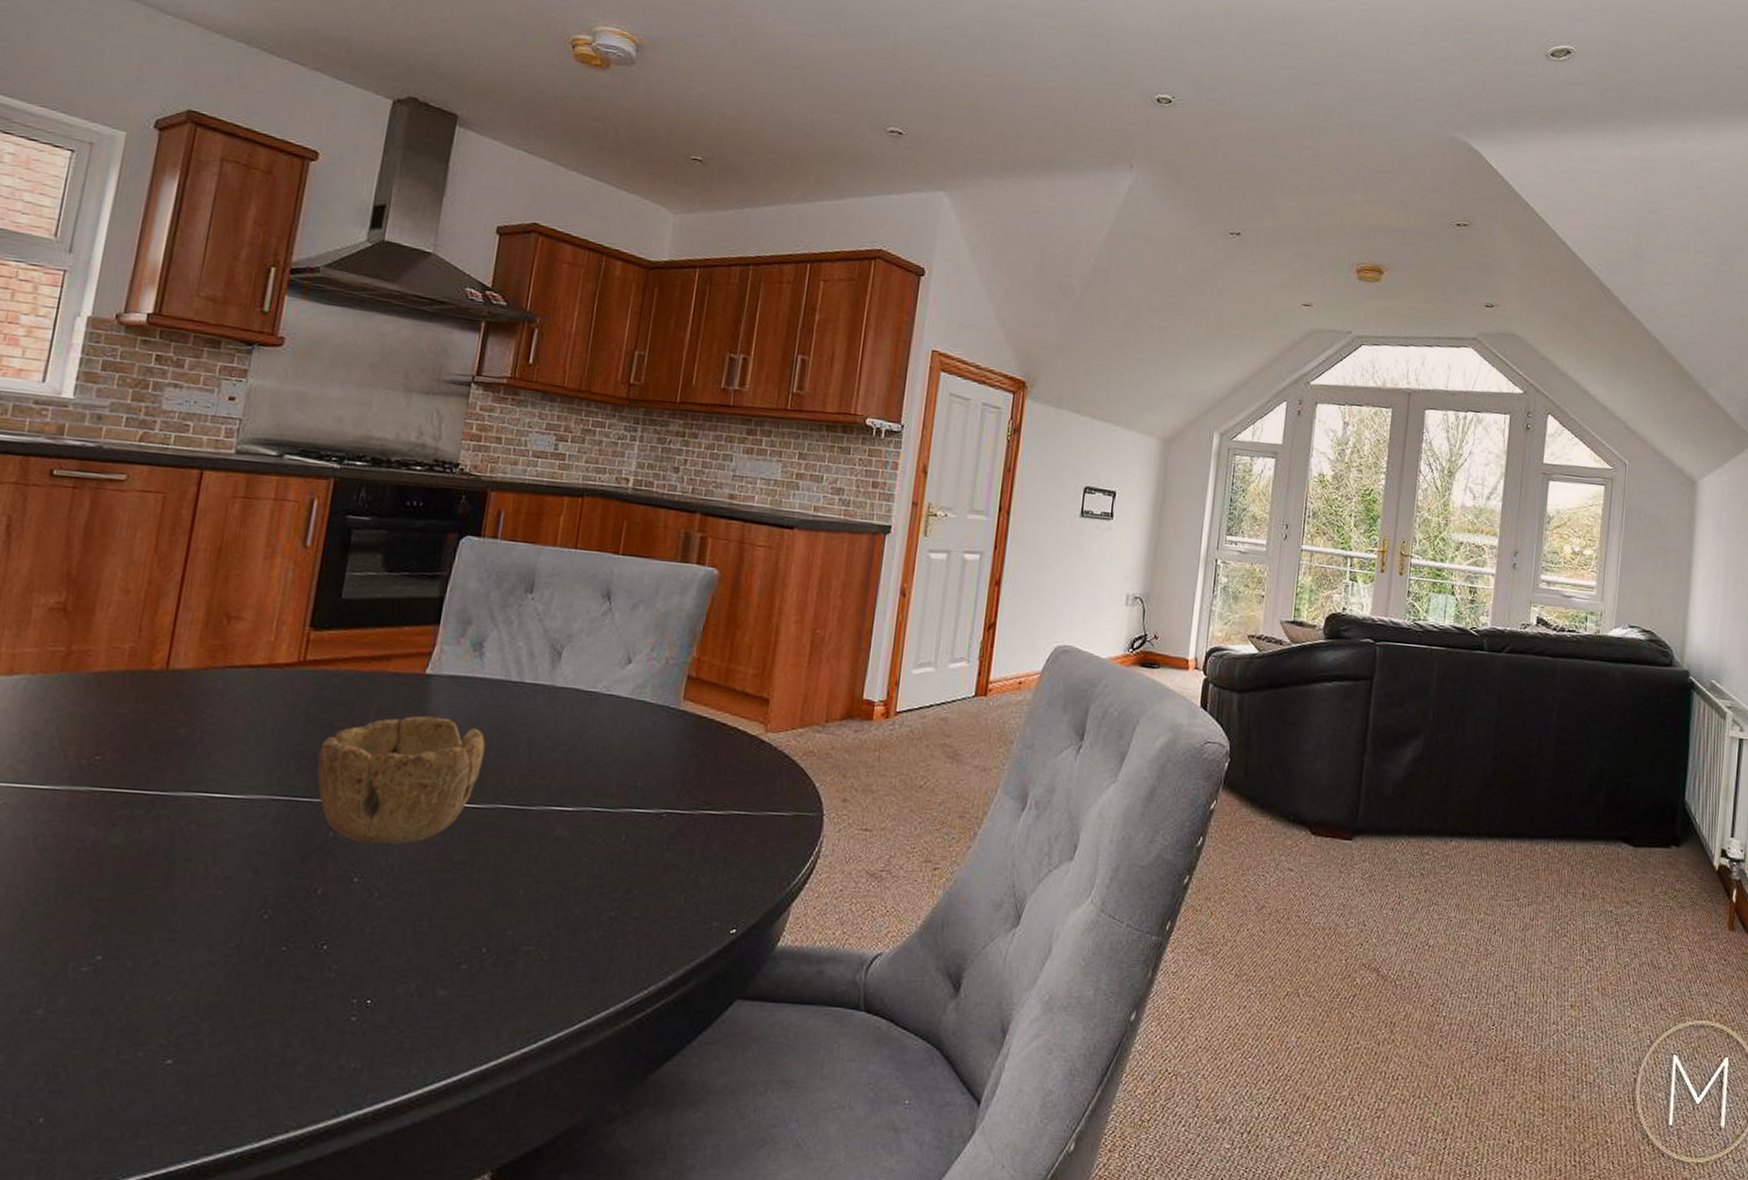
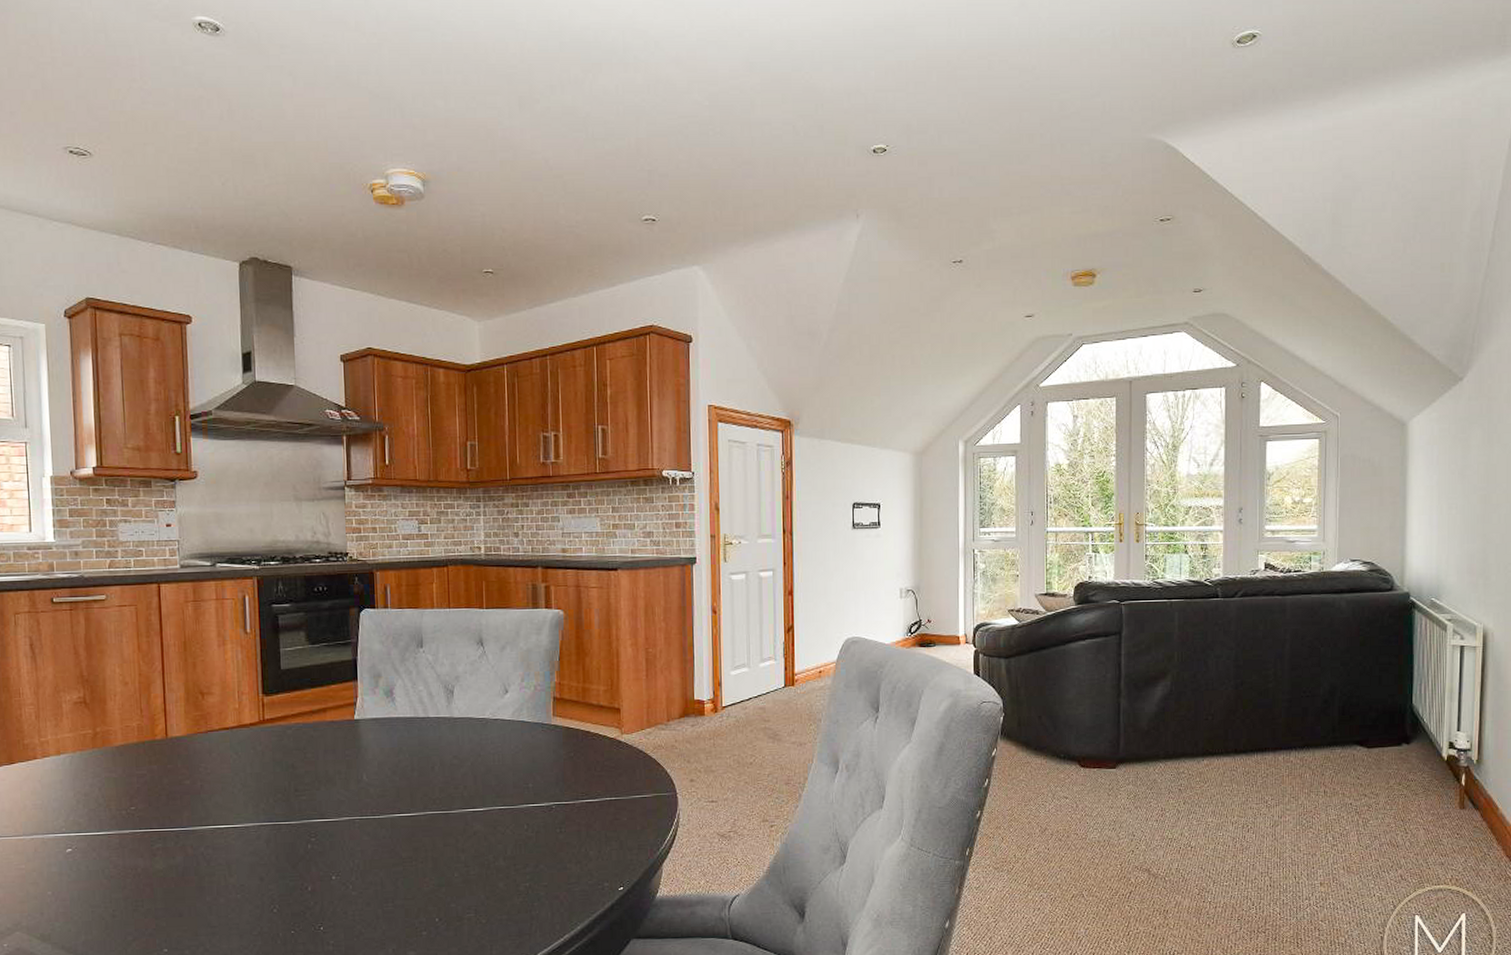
bowl: present [317,715,486,845] -> none [288,751,410,851]

